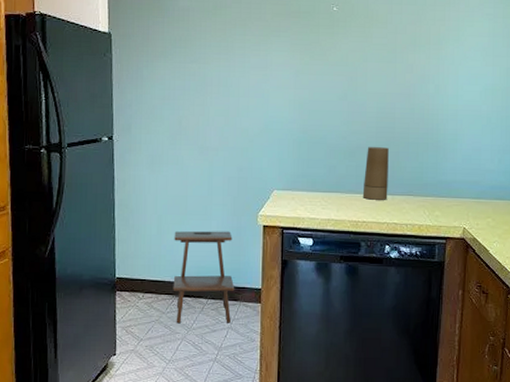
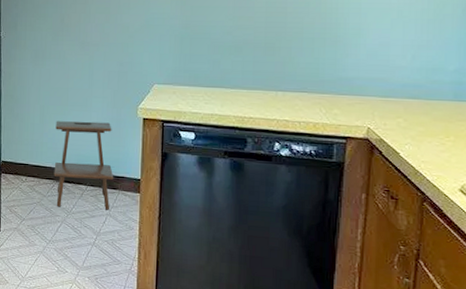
canister: present [362,147,389,200] -> none [249,42,279,96]

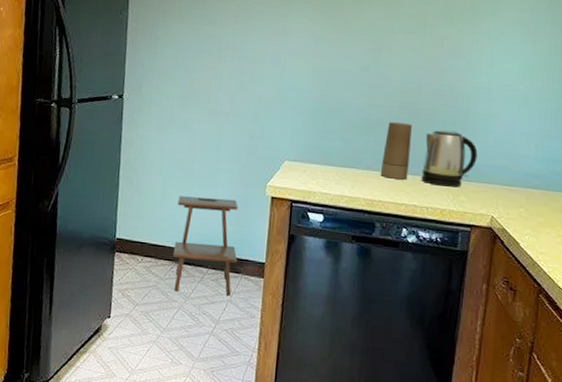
canister: none [249,42,279,96] -> present [380,122,412,180]
kettle: none [292,46,350,101] -> present [421,129,478,187]

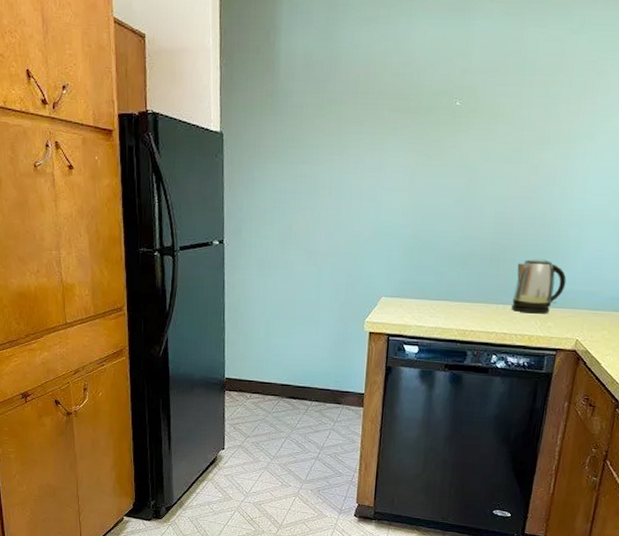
step stool: present [173,196,238,296] -> none [279,335,339,425]
canister: present [380,122,412,180] -> none [472,254,504,309]

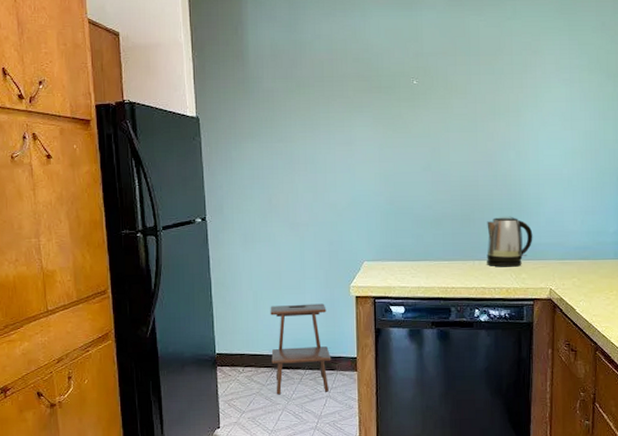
step stool: none [279,335,339,425] -> present [270,303,332,395]

